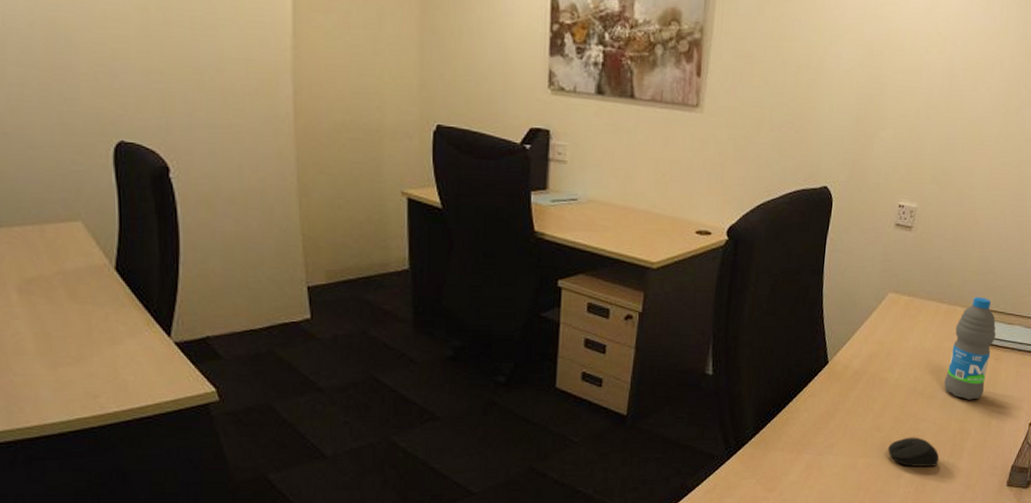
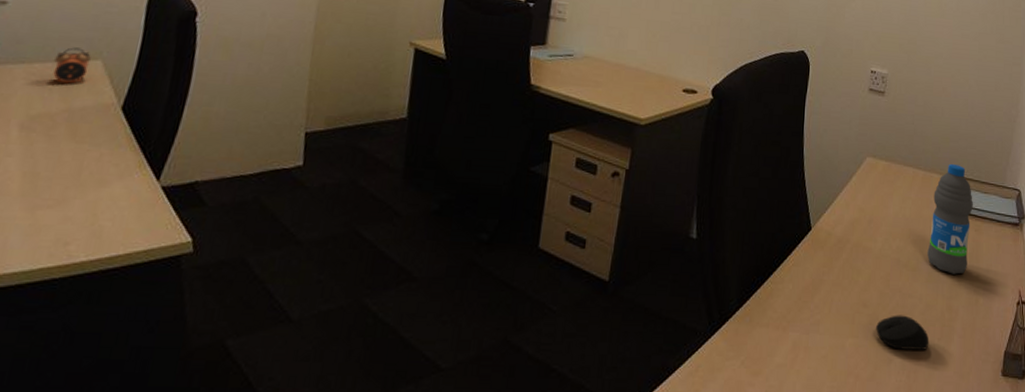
alarm clock: none [33,209,71,246] -> present [53,47,91,84]

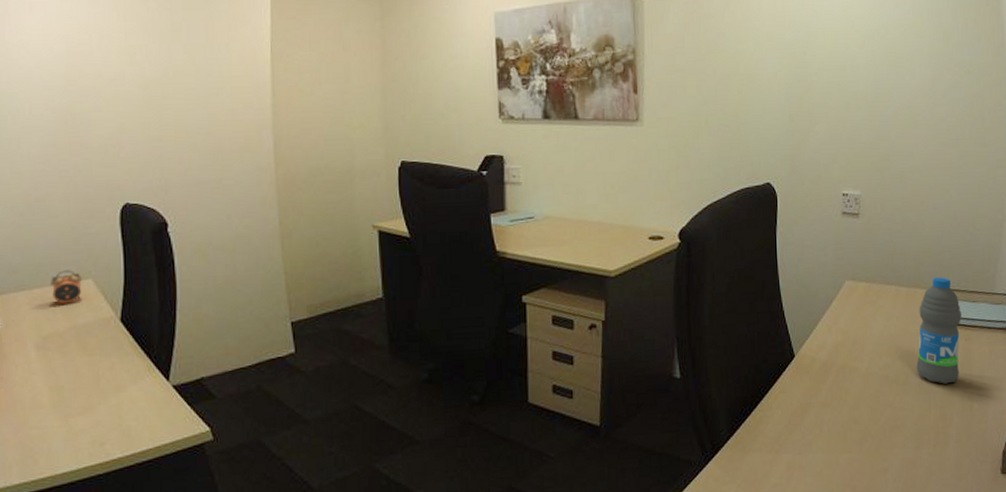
computer mouse: present [876,315,929,350] -> none [869,427,925,460]

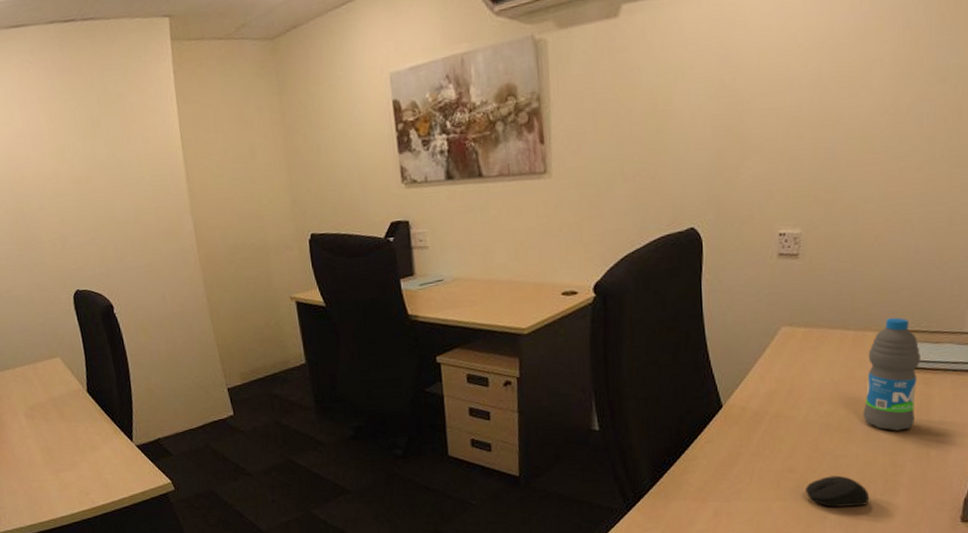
alarm clock: present [50,270,82,304] -> none [27,350,54,380]
computer mouse: none [869,427,925,460] -> present [806,475,870,508]

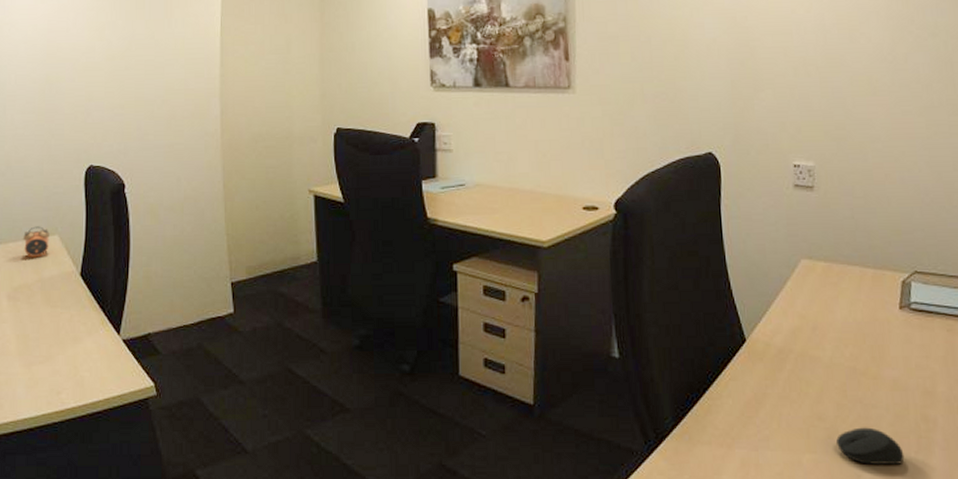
alarm clock: none [27,350,54,380] -> present [23,226,50,258]
water bottle: present [863,318,920,431] -> none [889,259,942,381]

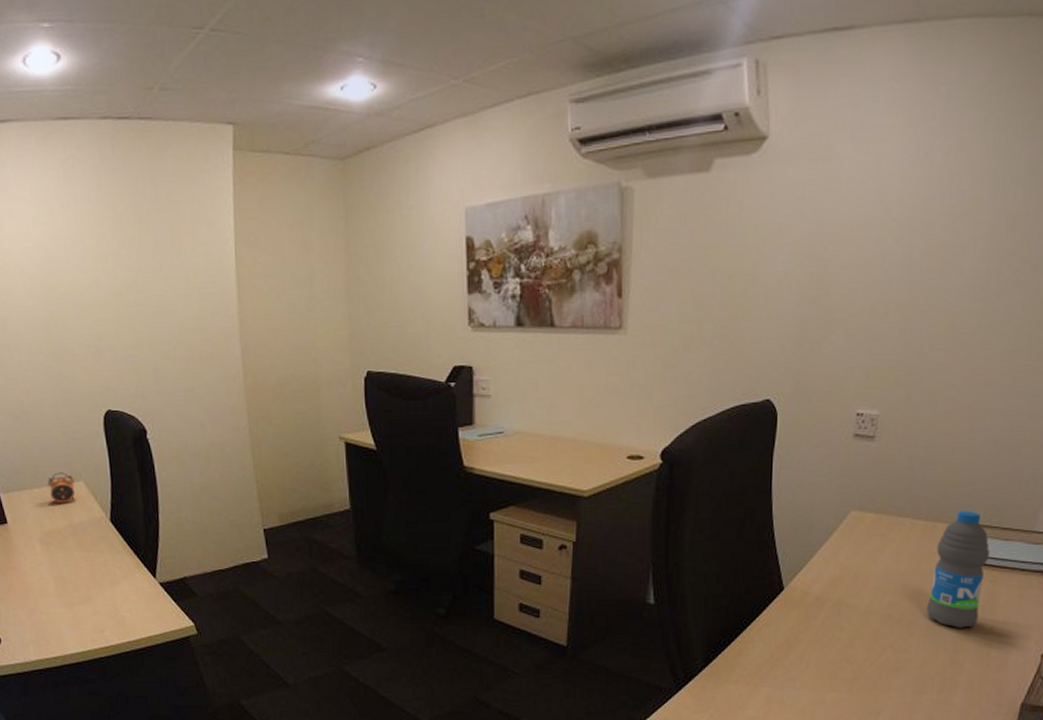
computer mouse: present [836,427,905,465] -> none [862,670,927,703]
water bottle: none [889,259,942,381] -> present [926,511,990,628]

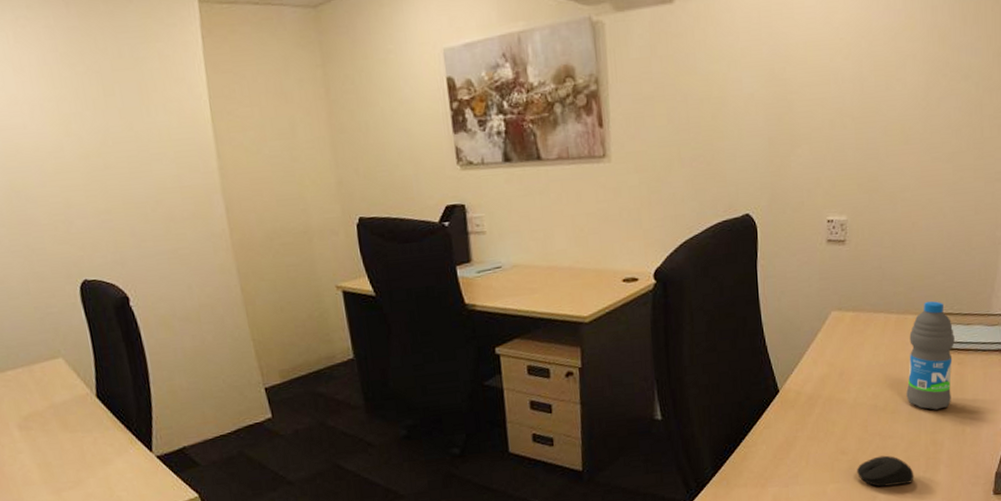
alarm clock: present [47,472,76,504] -> none [21,350,55,384]
computer mouse: none [862,670,927,703] -> present [857,455,914,487]

